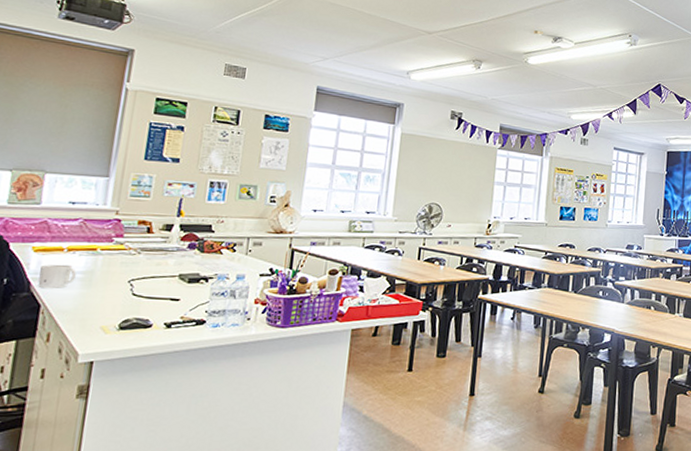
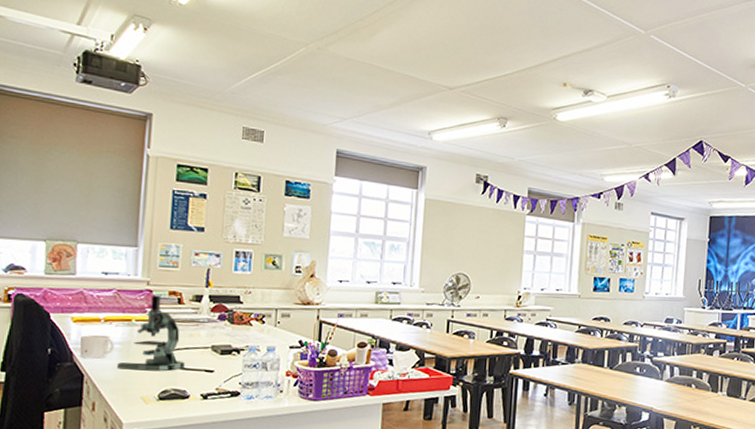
microscope: none [76,224,150,301] -> present [116,295,185,371]

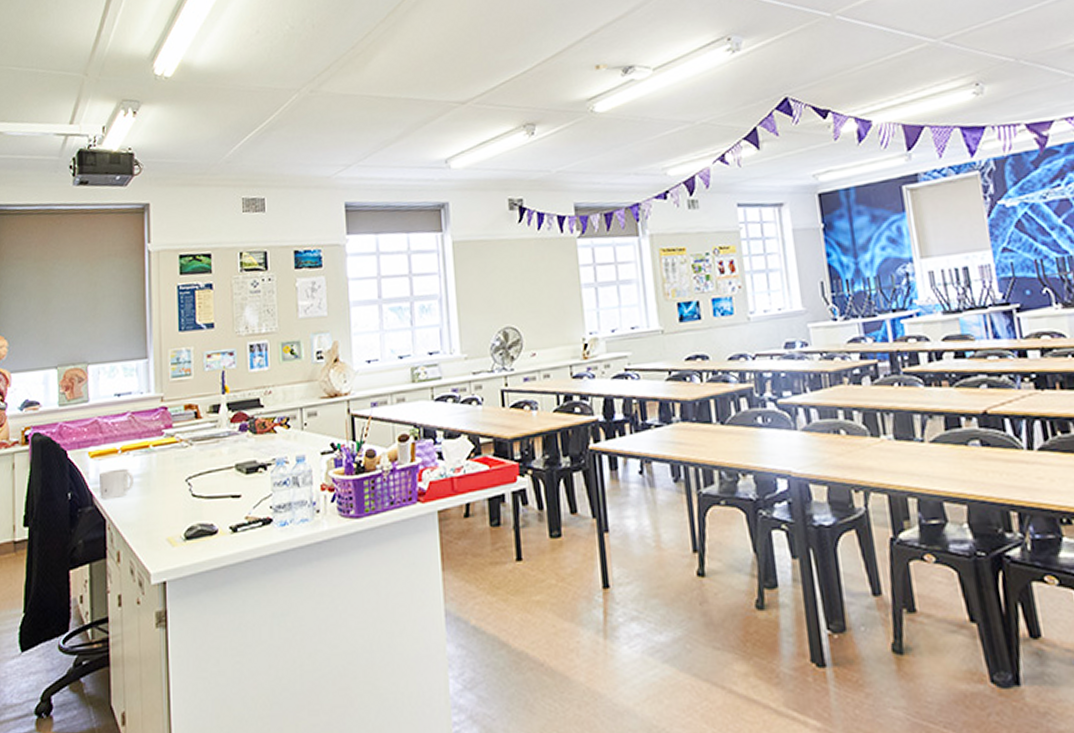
microscope: present [116,295,185,371] -> none [138,411,209,507]

